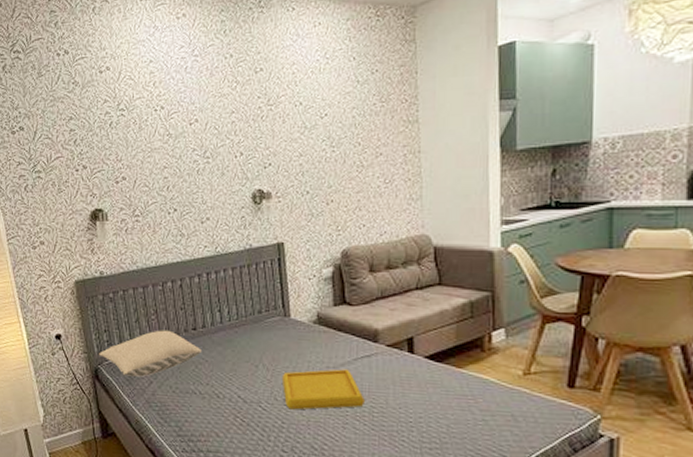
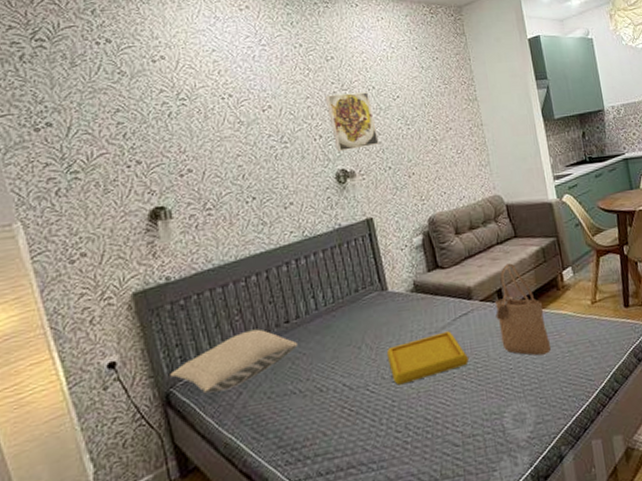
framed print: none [249,108,300,171] -> present [324,92,379,152]
tote bag: none [402,312,461,417] -> present [495,263,551,356]

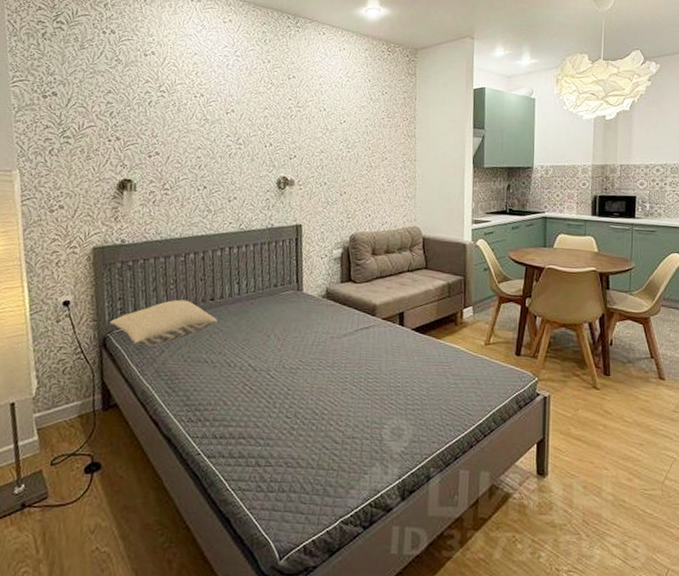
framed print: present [324,92,379,152] -> none [281,109,321,162]
serving tray: present [386,331,469,386] -> none [290,339,362,377]
tote bag: present [495,263,551,356] -> none [394,291,439,381]

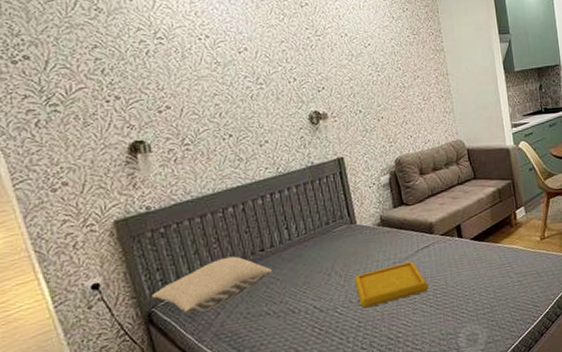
serving tray: none [290,339,362,377] -> present [354,261,429,309]

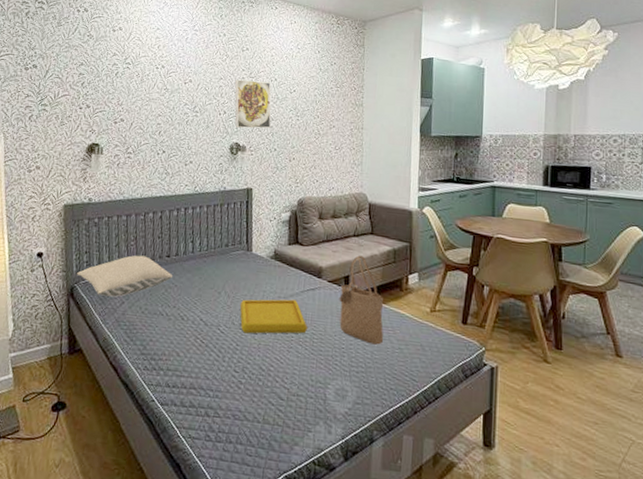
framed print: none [299,39,351,95] -> present [234,79,271,129]
tote bag: none [454,202,502,285] -> present [339,255,384,345]

